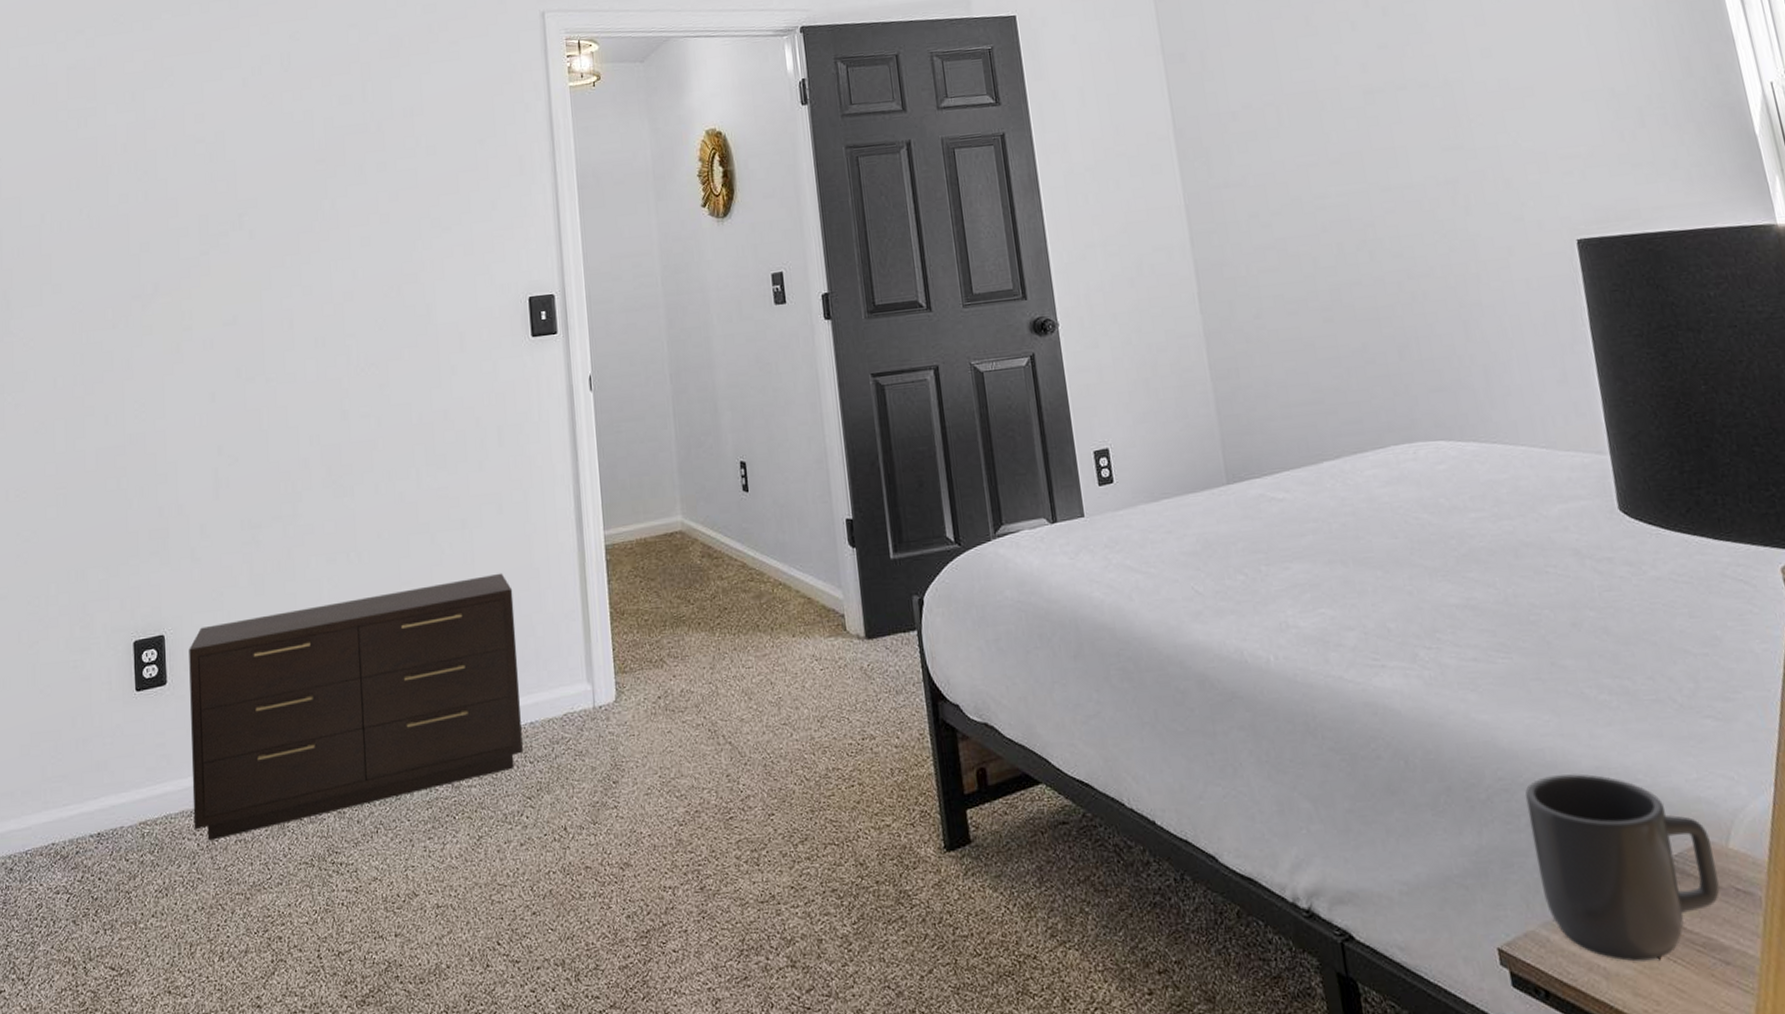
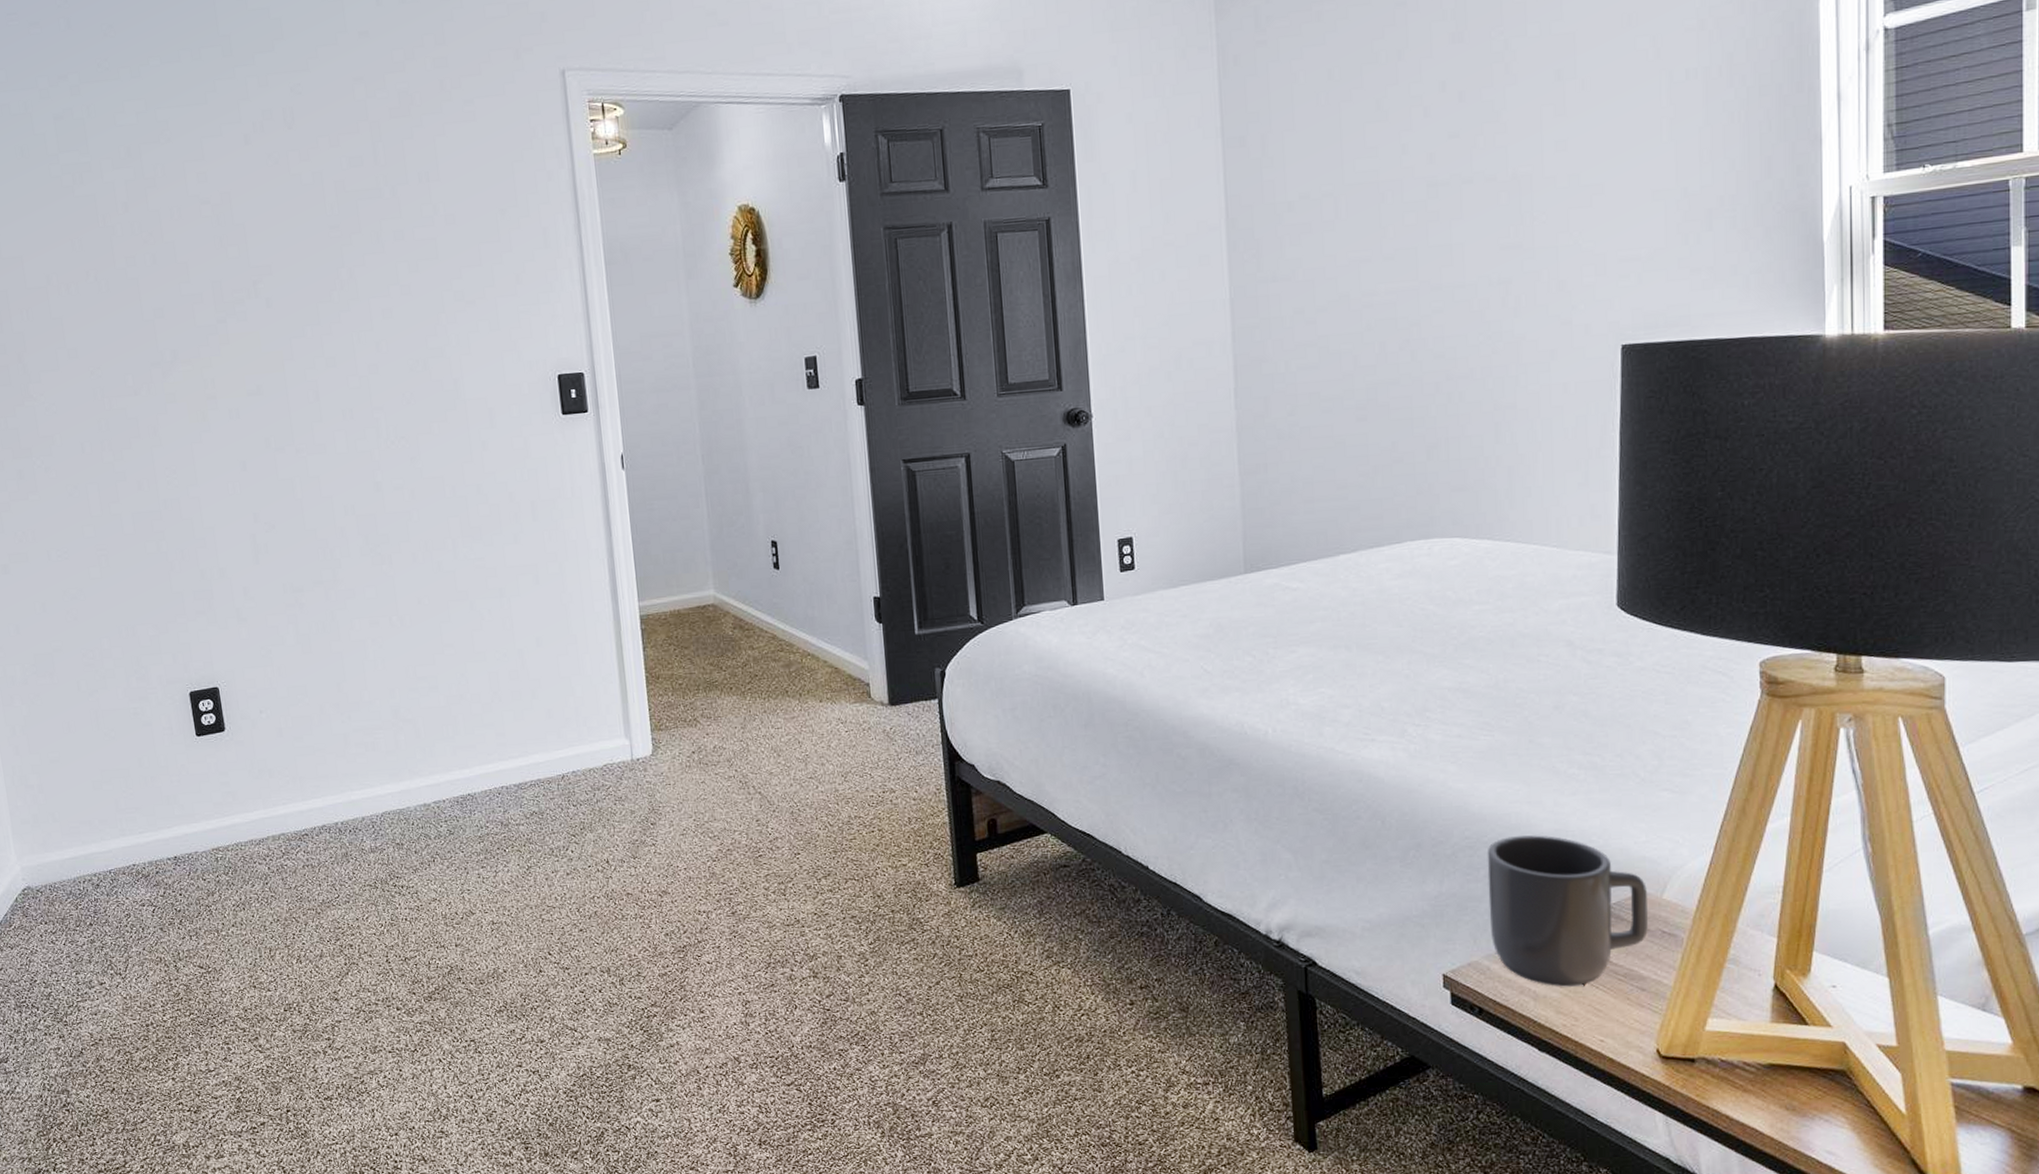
dresser: present [189,573,523,841] -> none [243,638,566,865]

